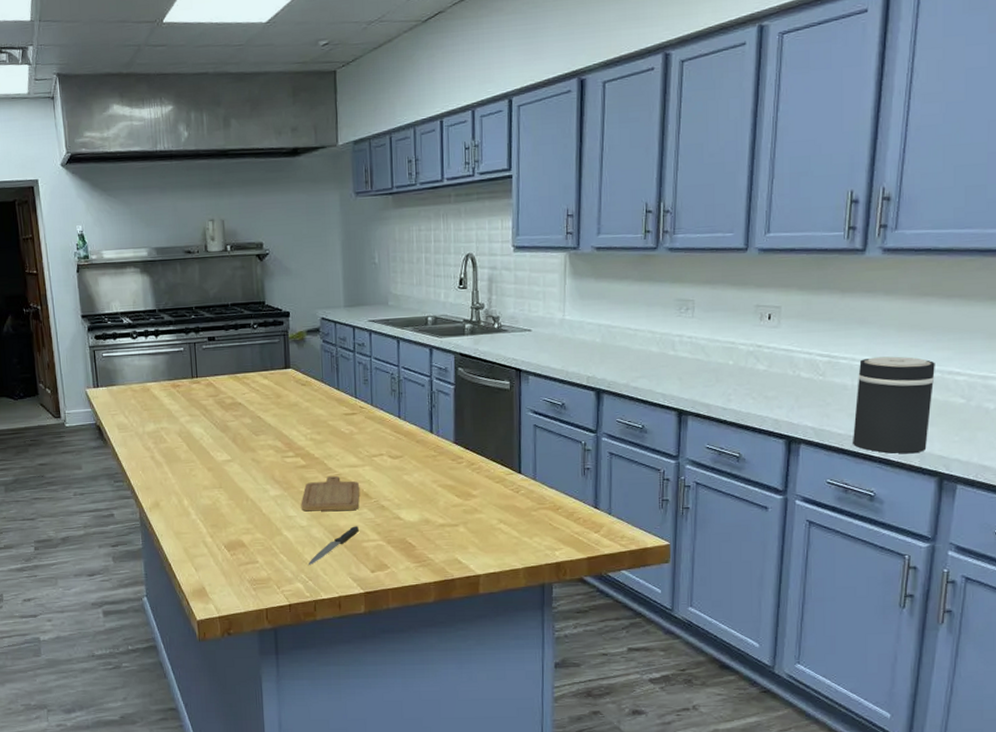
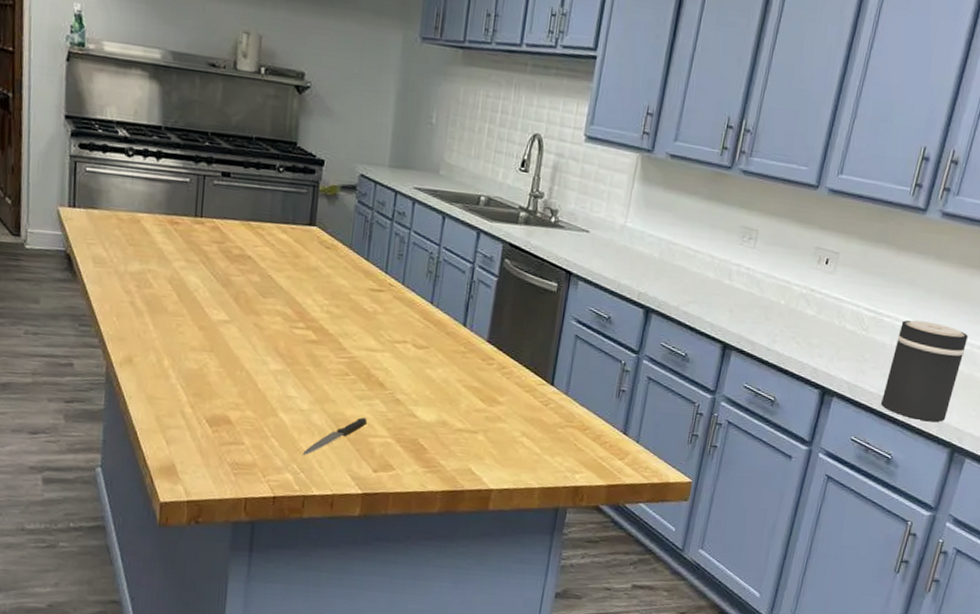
chopping board: present [301,475,360,512] -> none [304,357,376,400]

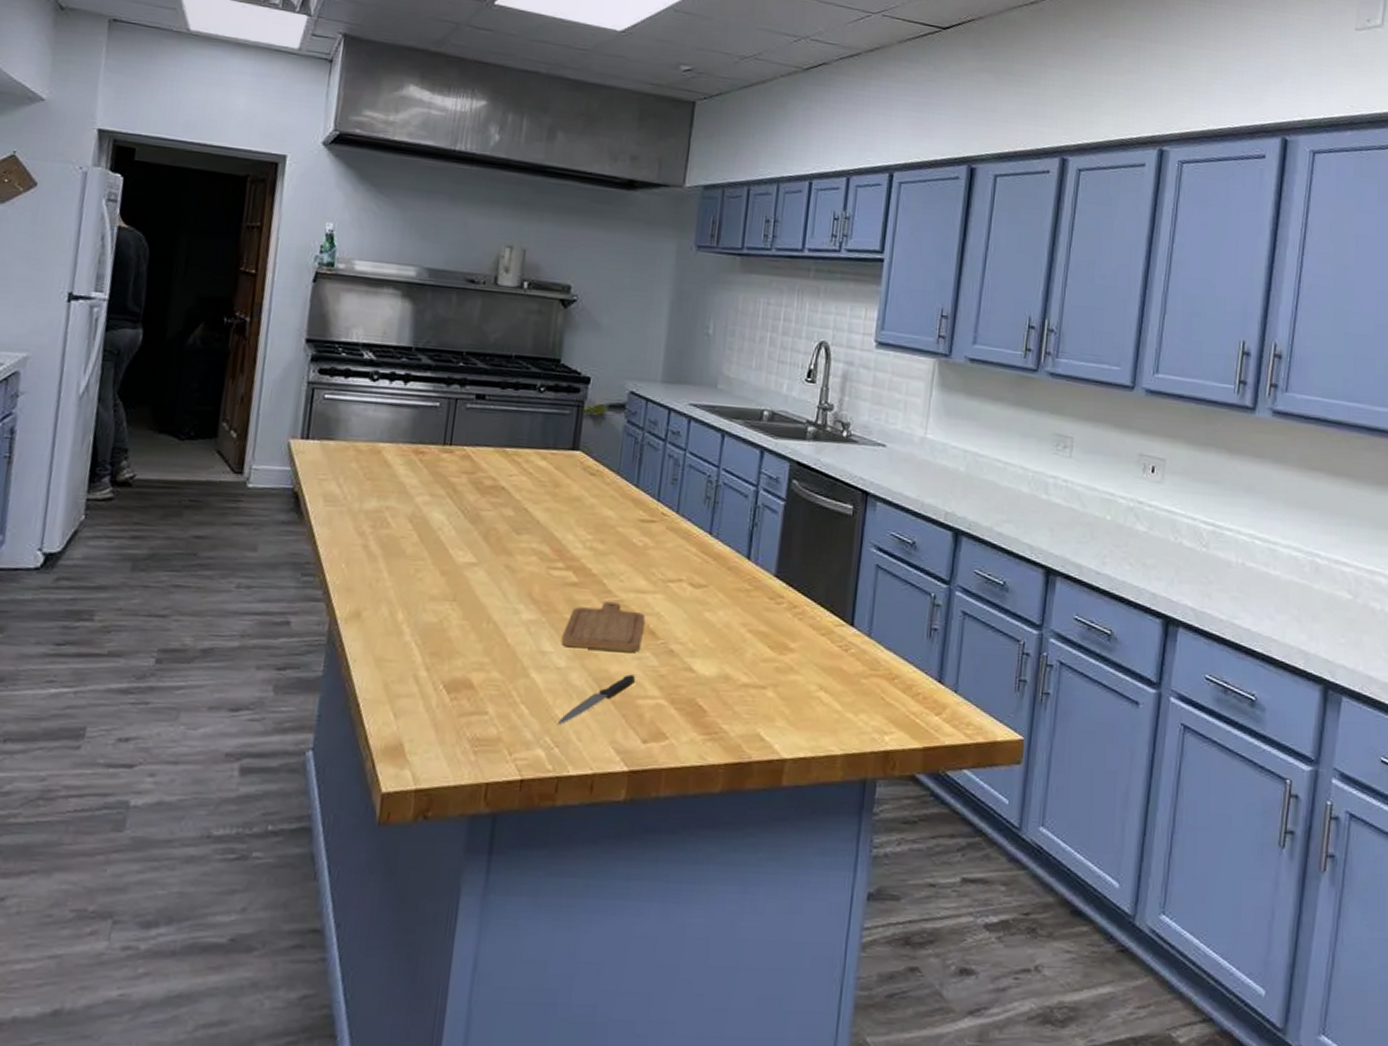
chopping board: none [304,357,376,400] -> present [561,601,646,652]
cylinder: present [881,320,968,422] -> none [1235,532,1322,652]

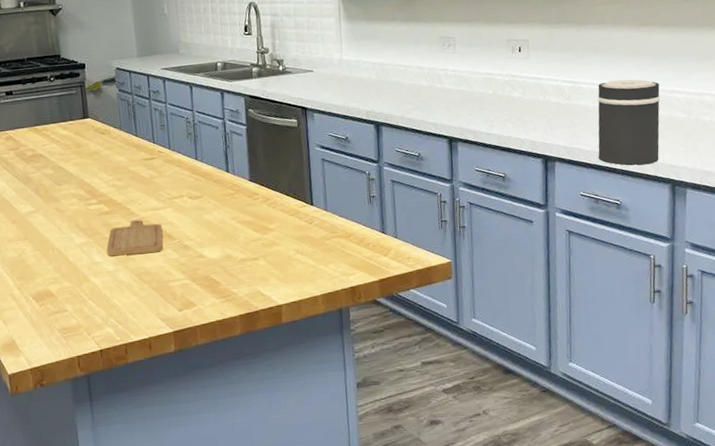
kitchen knife: present [558,674,636,725] -> none [117,267,165,310]
cylinder: none [1235,532,1322,652] -> present [597,79,660,165]

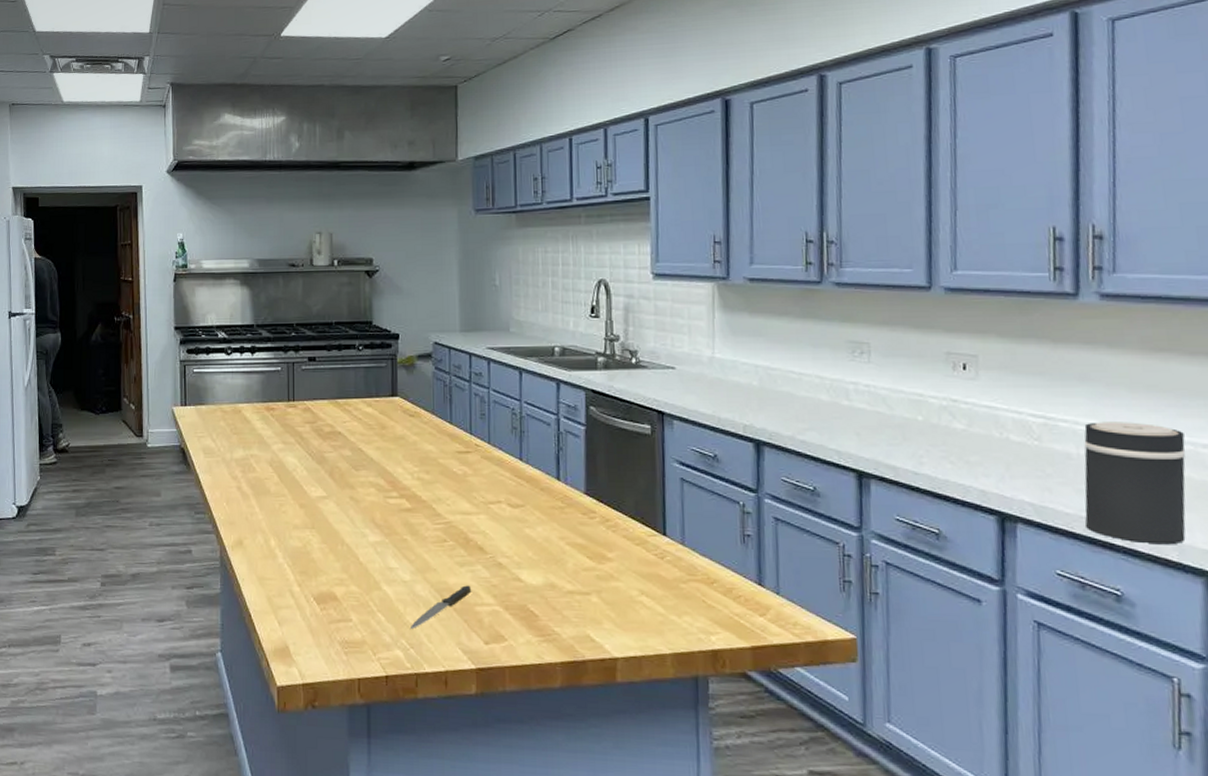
chopping board: present [106,219,163,257] -> none [404,523,473,566]
kitchen knife: none [117,267,165,310] -> present [411,585,472,630]

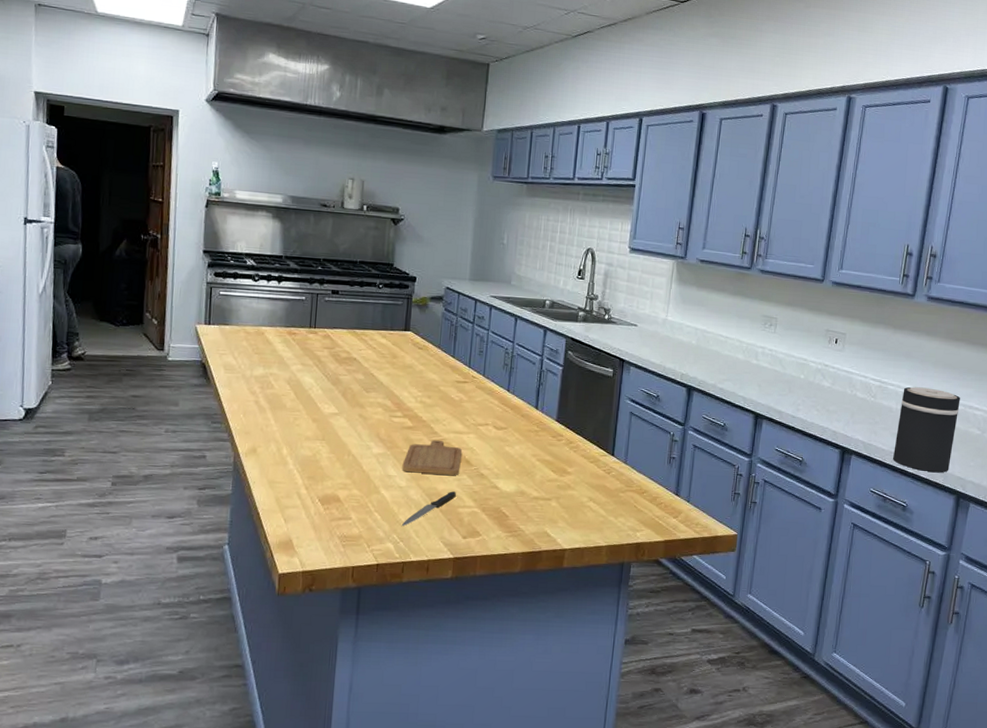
chopping board: none [404,523,473,566] -> present [402,439,463,475]

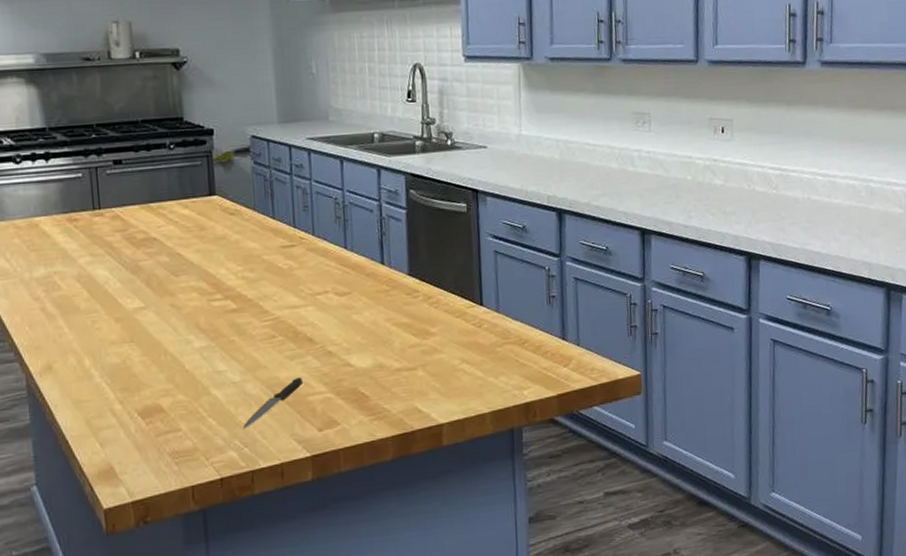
chopping board: present [402,439,463,475] -> none [232,319,303,364]
cylinder: present [893,387,960,472] -> none [807,168,876,266]

